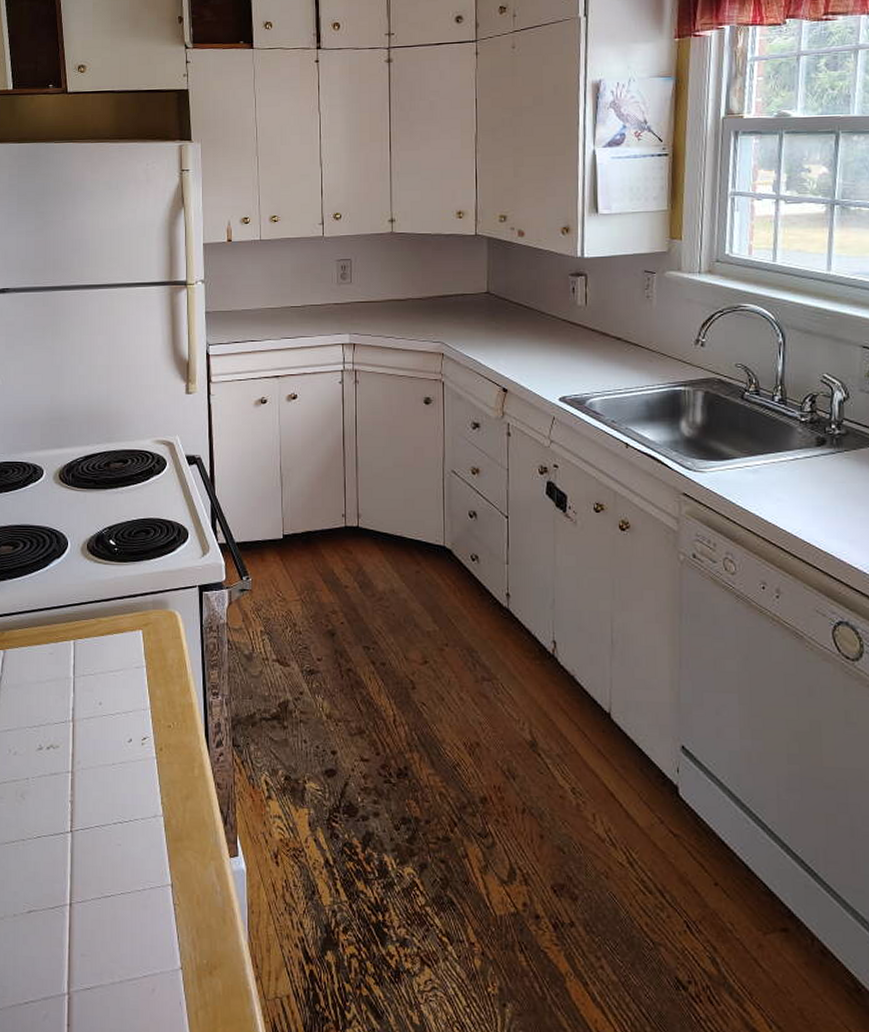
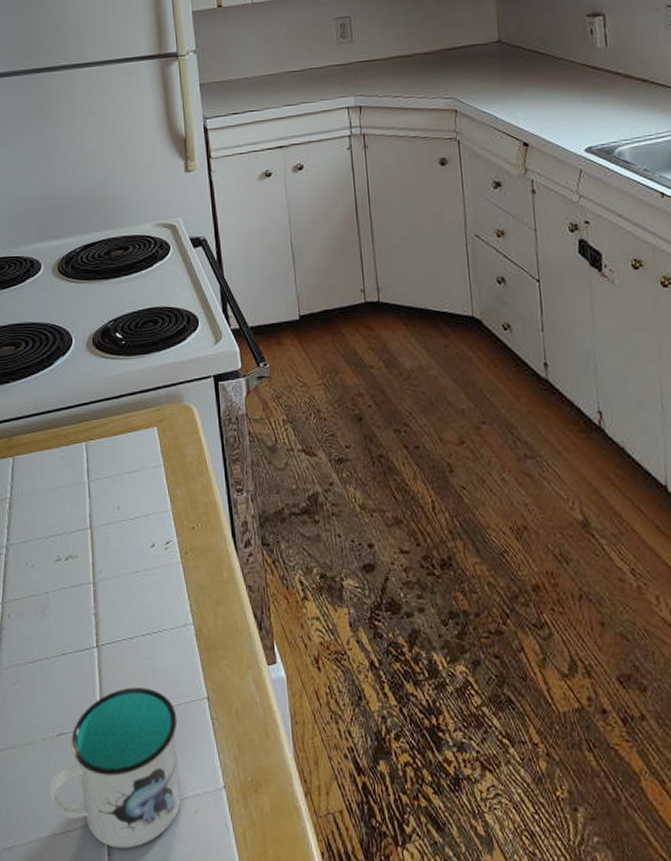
mug: none [15,871,142,1021] -> present [48,687,182,849]

